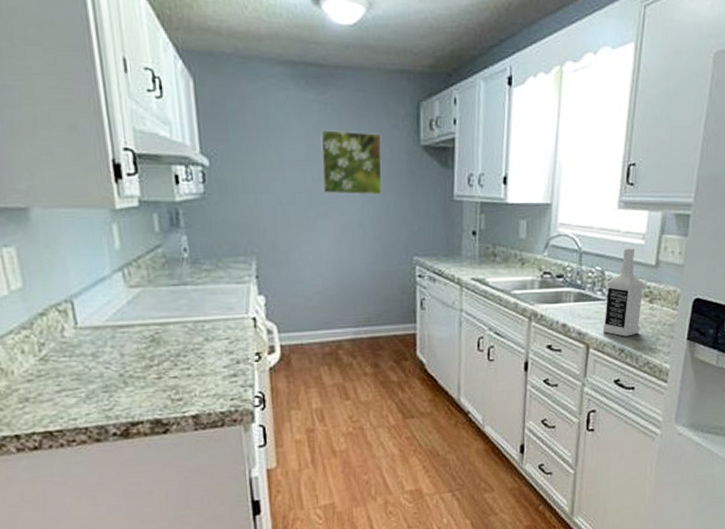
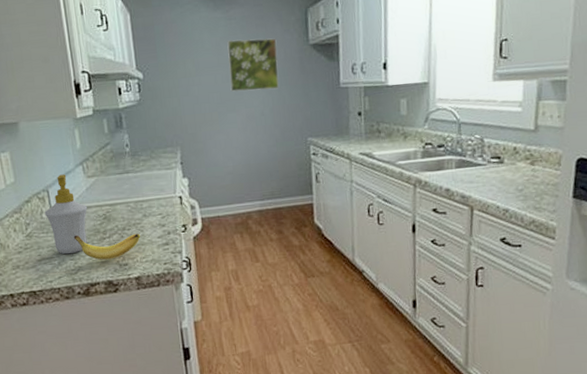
soap bottle: none [66,281,129,385] -> present [44,174,88,255]
banana: none [108,360,201,393] -> present [73,233,141,260]
vodka: present [602,248,645,337] -> none [485,115,525,198]

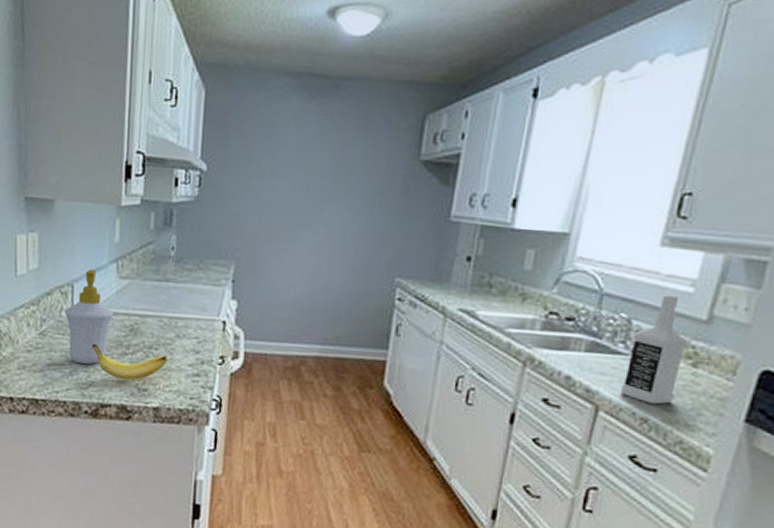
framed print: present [227,38,279,92] -> none [310,140,379,210]
vodka: none [485,115,525,198] -> present [620,295,688,405]

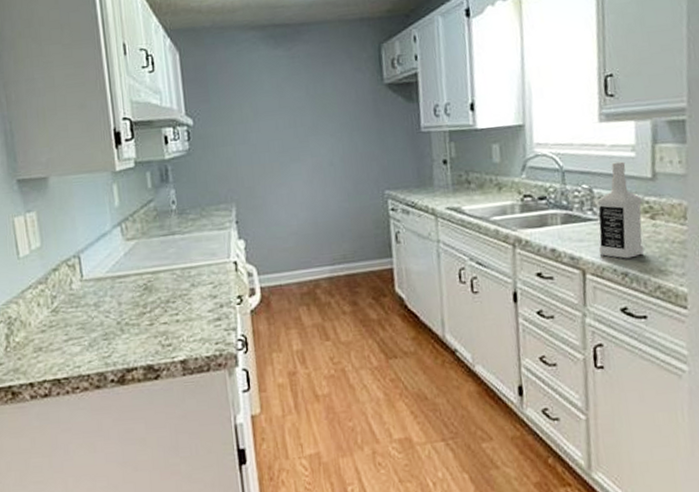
soap bottle: present [64,269,114,365] -> none [74,237,126,333]
banana: present [91,343,169,381] -> none [108,307,188,340]

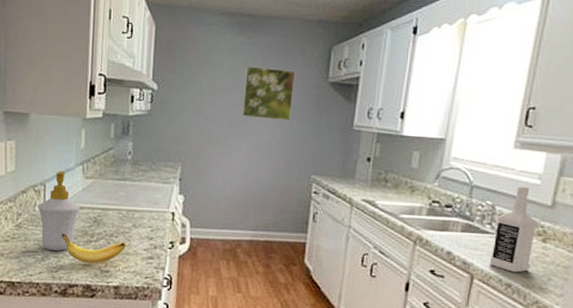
soap bottle: none [74,237,126,333] -> present [37,171,80,252]
banana: none [108,307,188,340] -> present [61,233,127,264]
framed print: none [289,77,350,139] -> present [241,66,296,121]

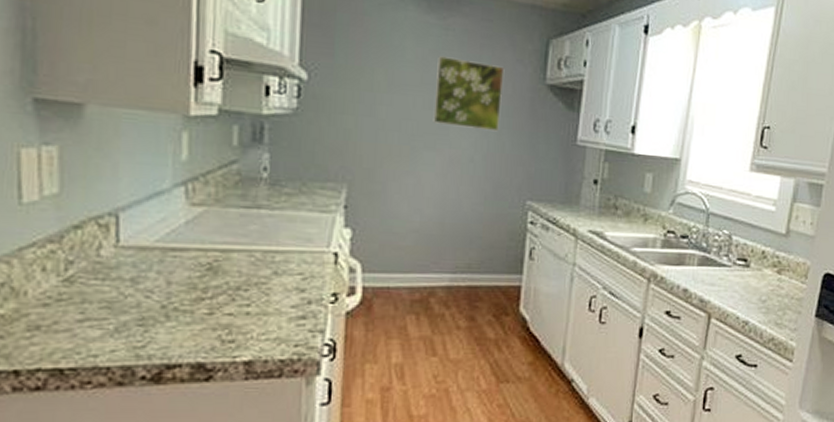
soap bottle: present [37,171,80,252] -> none [104,194,183,317]
banana: present [61,233,127,264] -> none [149,288,264,331]
vodka: present [489,186,539,273] -> none [726,213,774,308]

